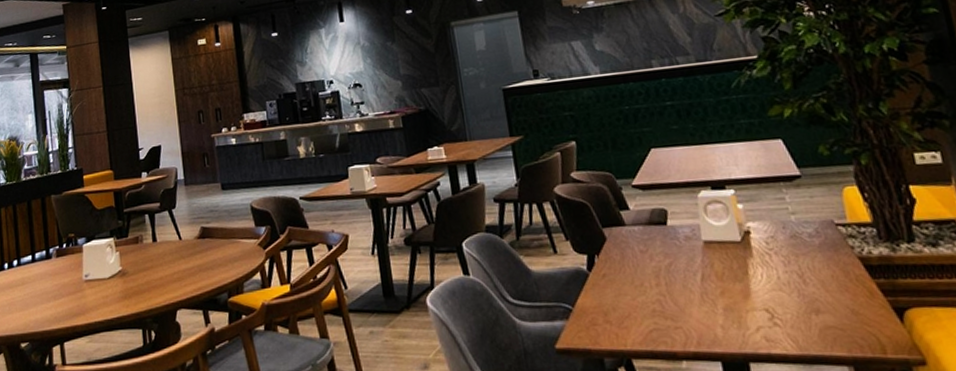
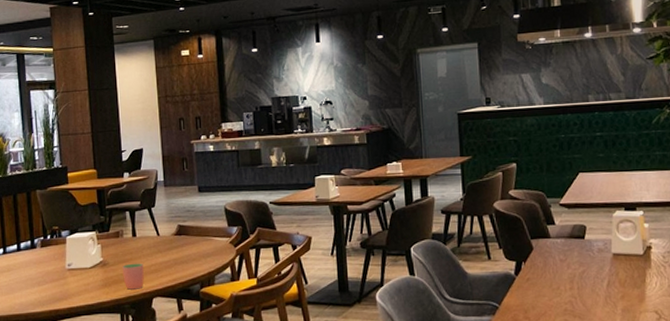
cup: none [143,271,167,302] -> present [122,263,144,290]

